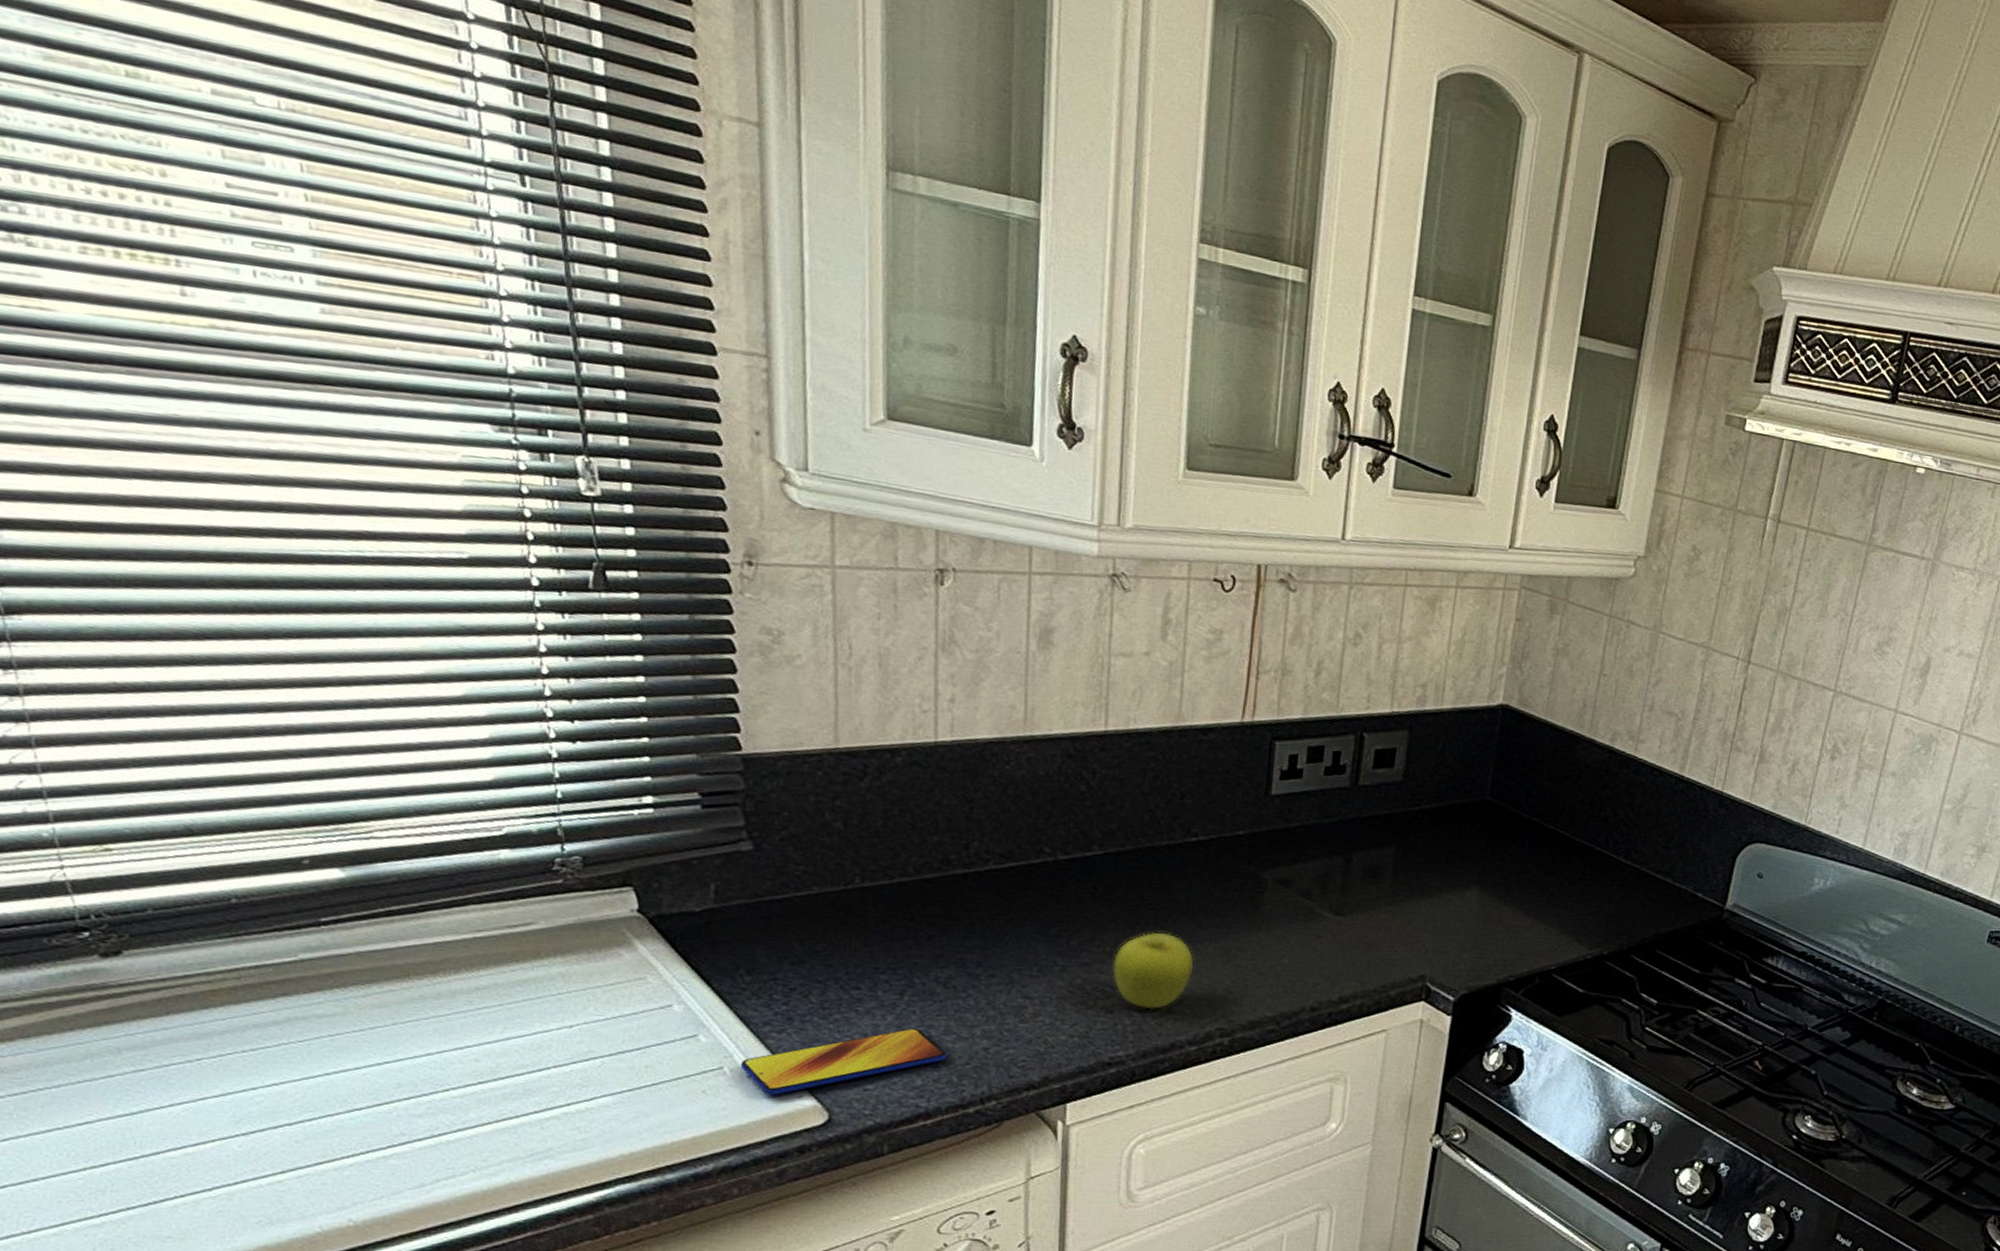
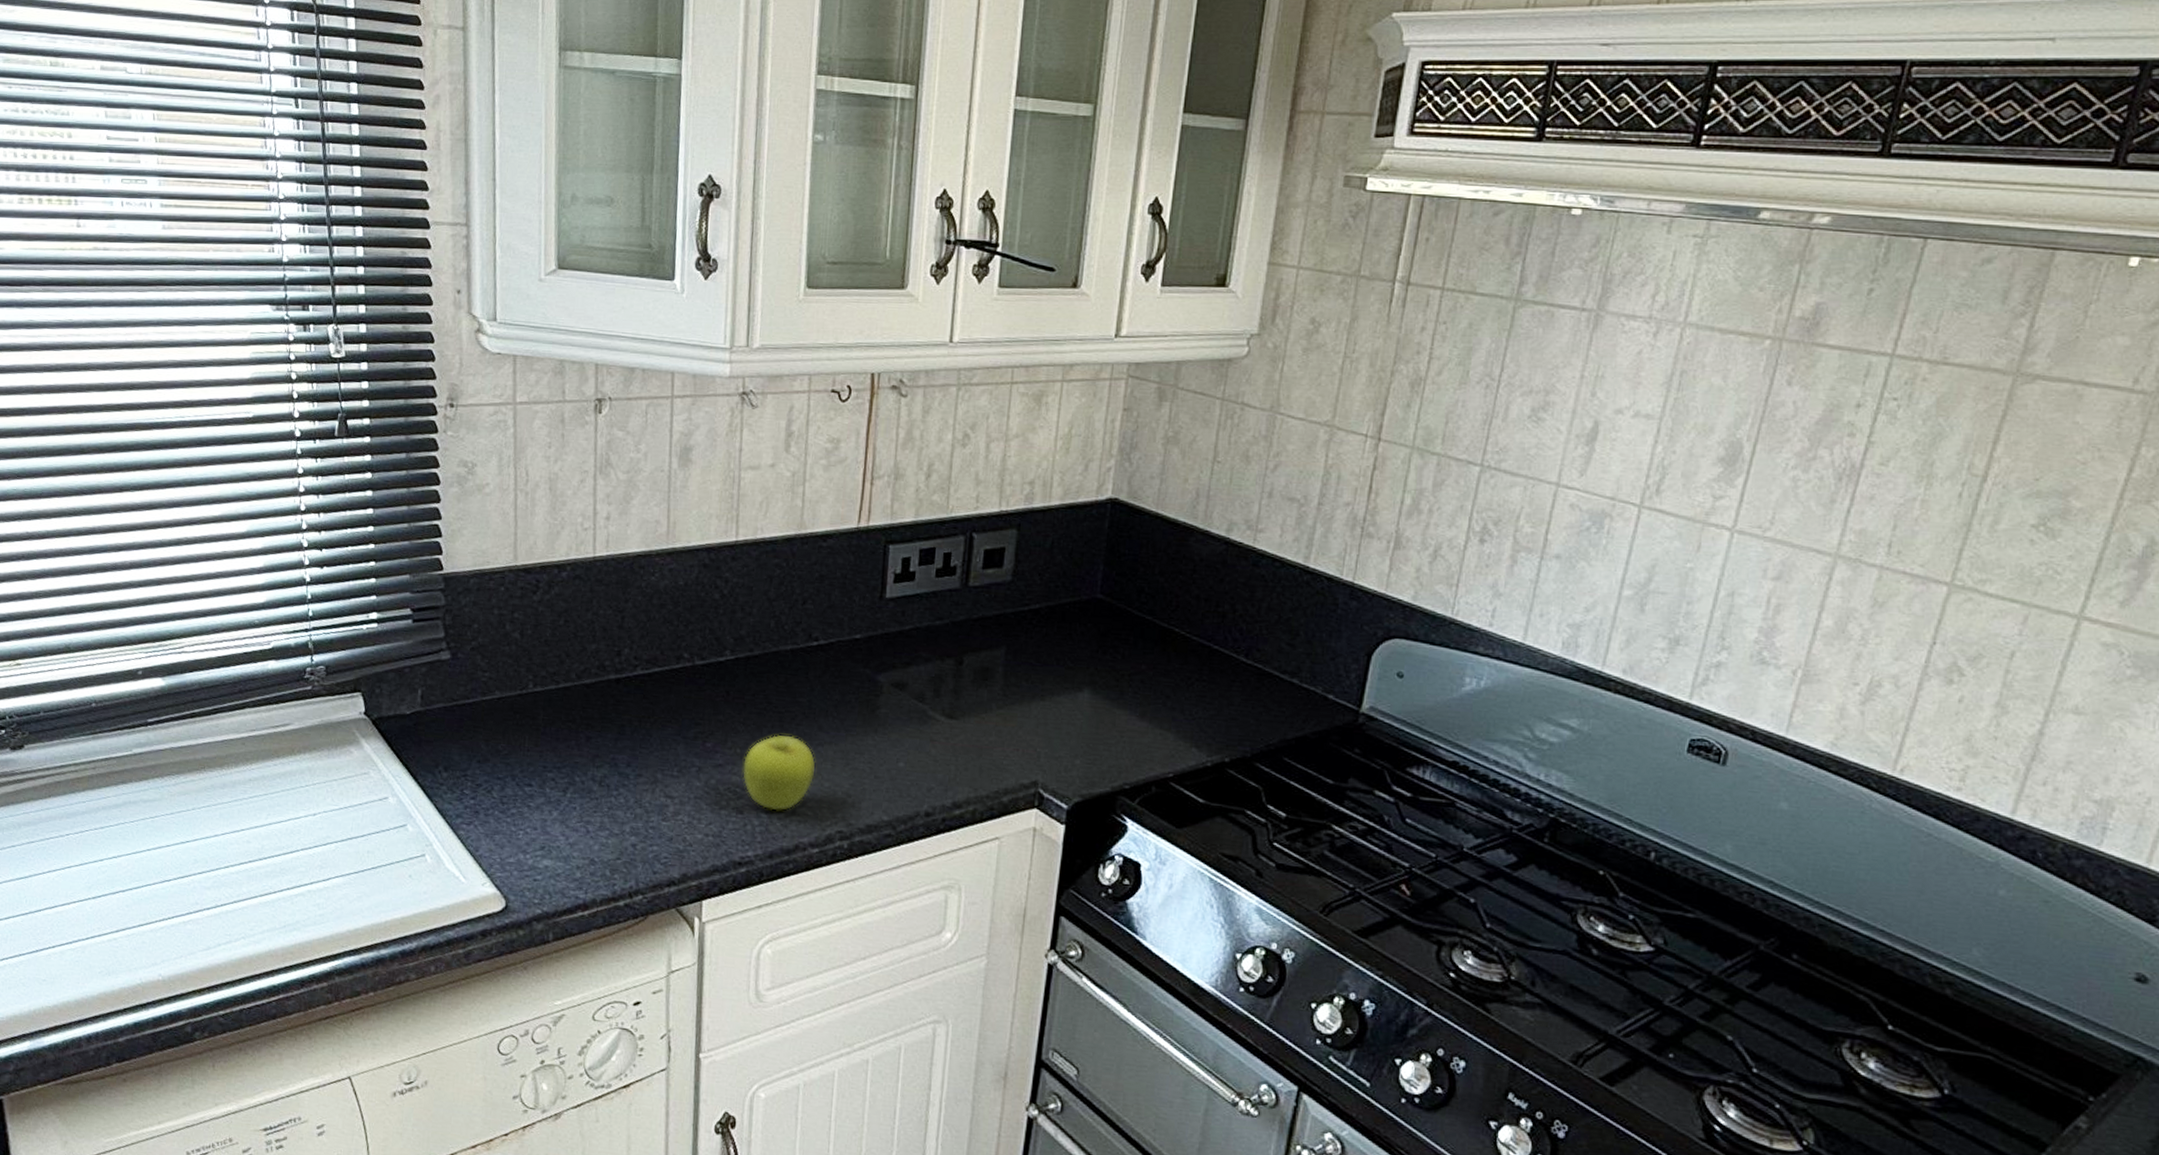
smartphone: present [740,1028,947,1096] -> none [438,823,601,883]

